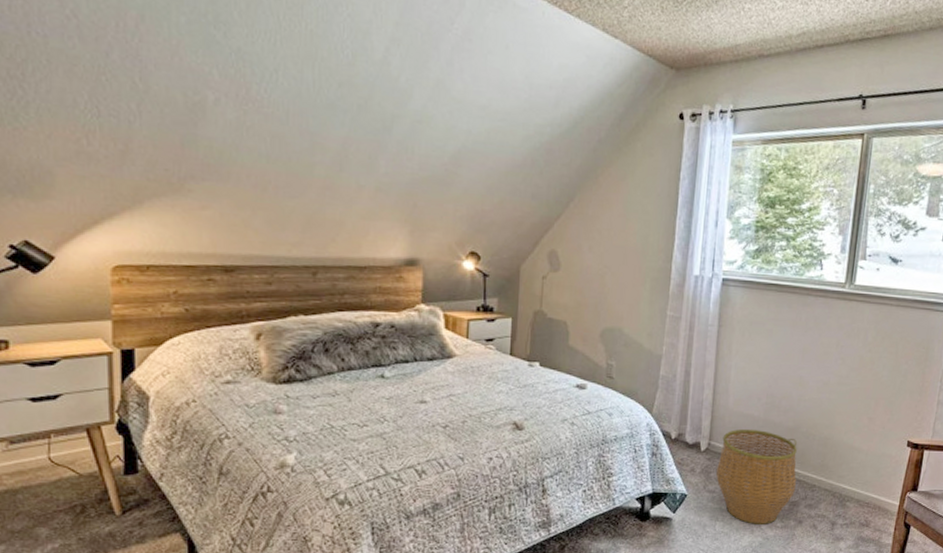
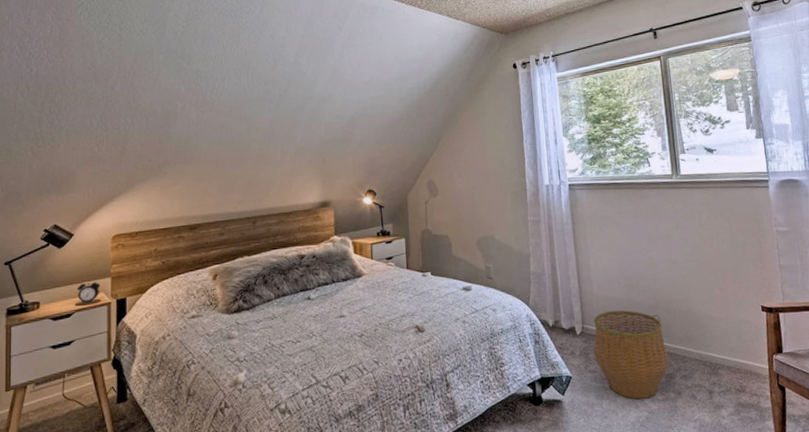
alarm clock: none [60,322,99,352] -> present [74,281,102,306]

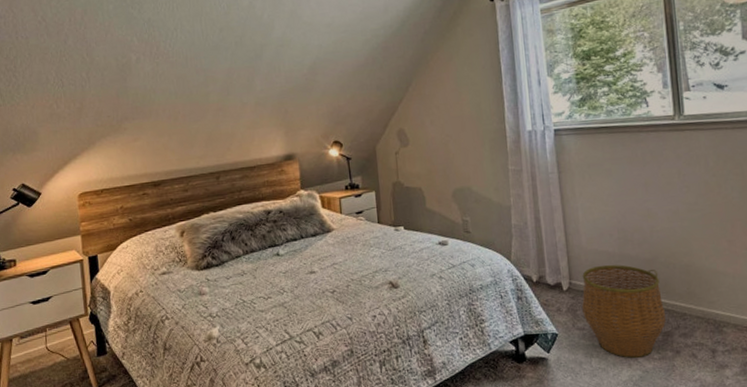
alarm clock: present [74,281,102,306] -> none [49,239,74,263]

